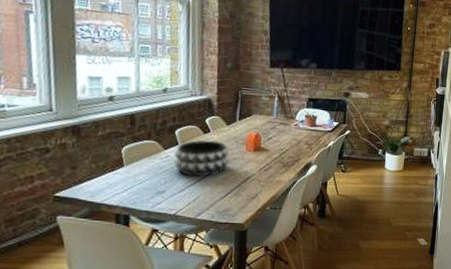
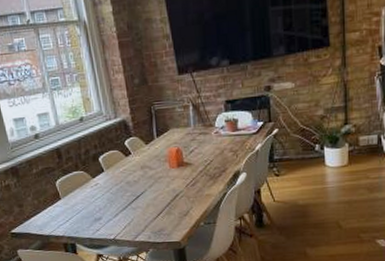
decorative bowl: present [174,140,229,177] -> none [102,162,155,201]

